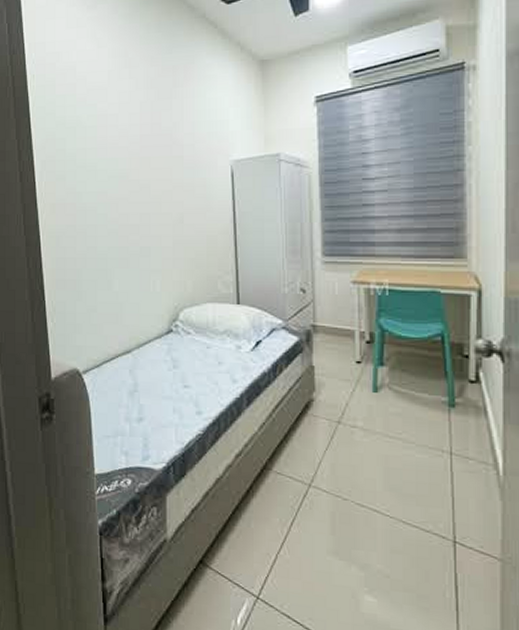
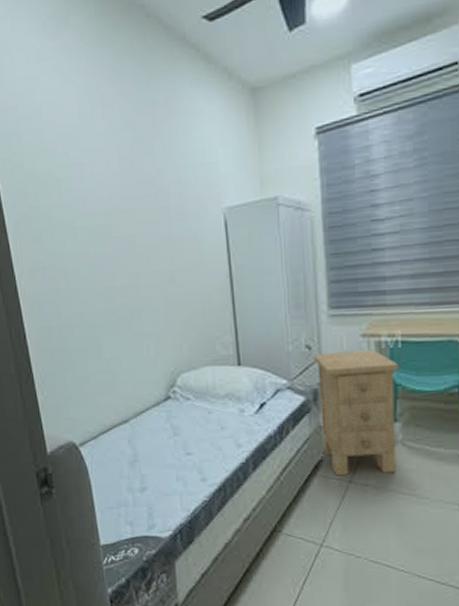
nightstand: none [307,296,387,416] -> present [313,350,400,476]

